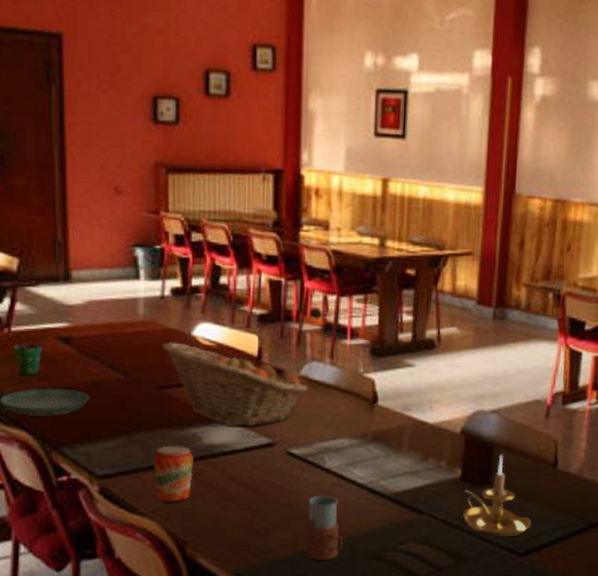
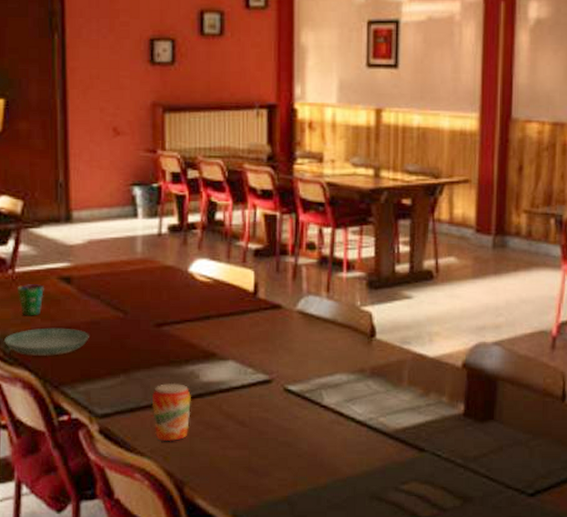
fruit basket: present [162,342,308,427] -> none [160,279,305,363]
drinking glass: present [305,495,344,561] -> none [305,433,344,502]
candle holder: present [463,454,532,537] -> none [467,388,540,476]

